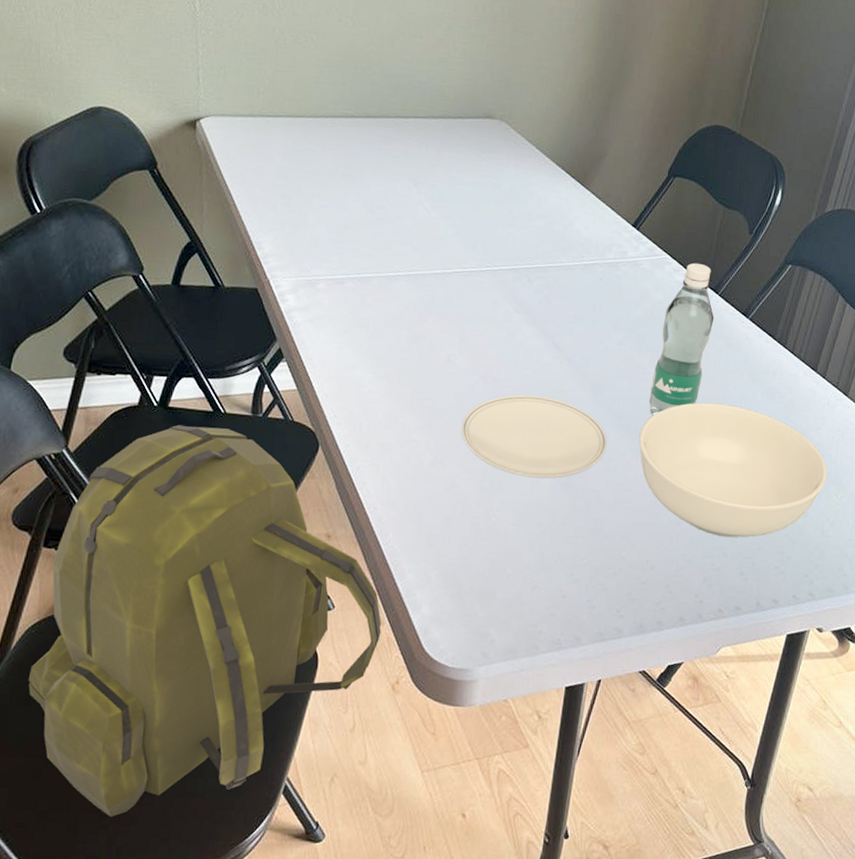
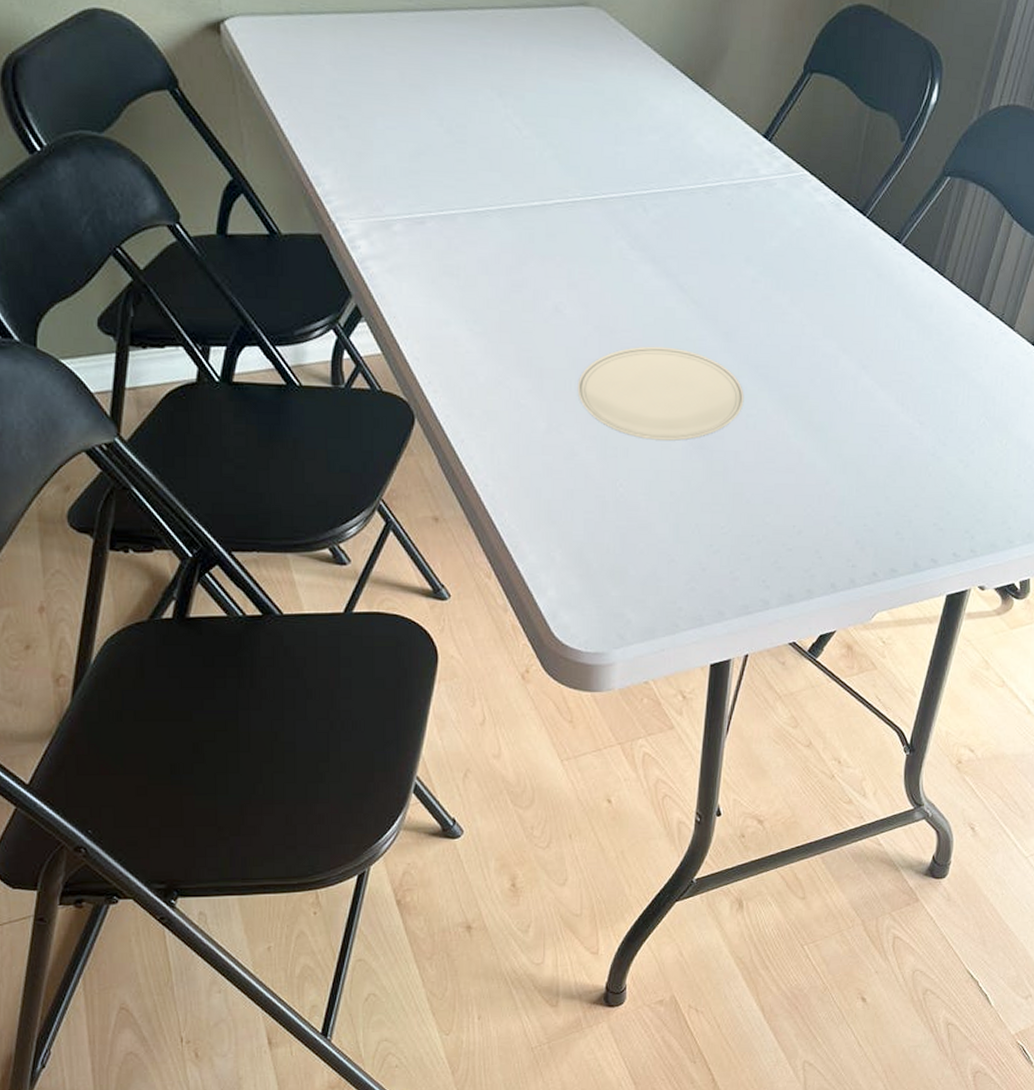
backpack: present [28,424,382,817] -> none [115,402,505,829]
bowl: present [639,402,828,538] -> none [780,344,991,495]
bottle: present [649,263,715,416] -> none [790,179,862,363]

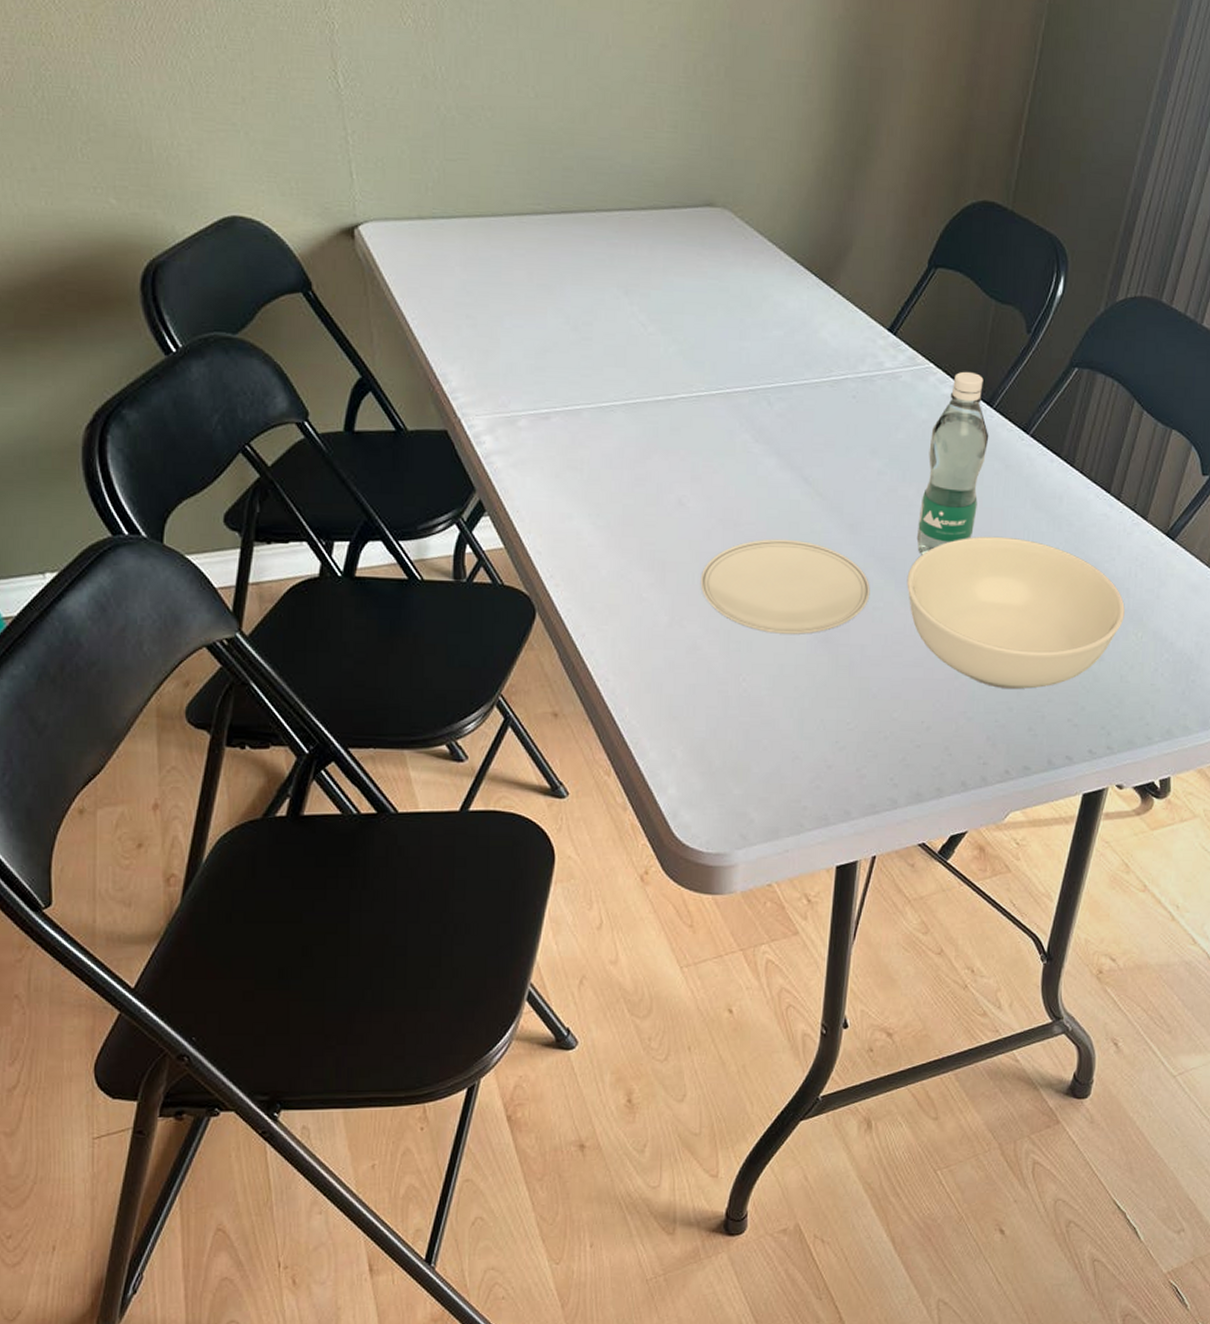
bowl: none [780,344,991,495] -> present [907,536,1125,690]
bottle: none [790,179,862,363] -> present [916,371,989,555]

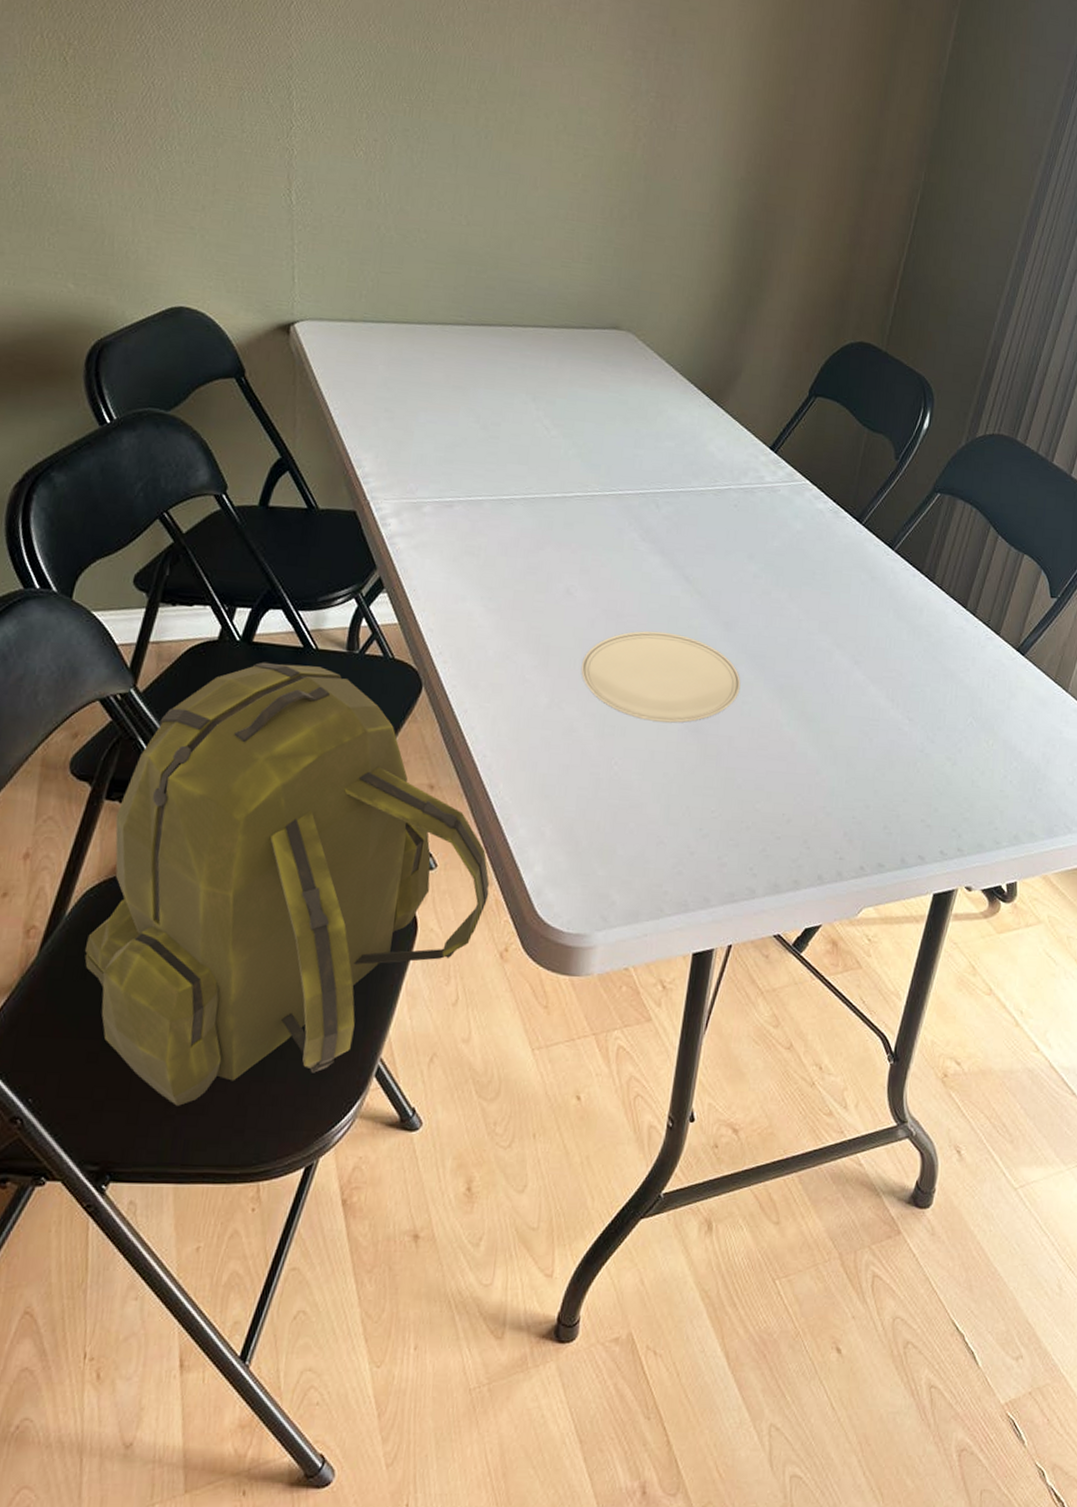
backpack: none [226,597,624,1037] -> present [84,662,490,1106]
bowl: present [907,536,1125,690] -> none [775,641,978,788]
bottle: present [916,371,989,555] -> none [786,489,858,655]

